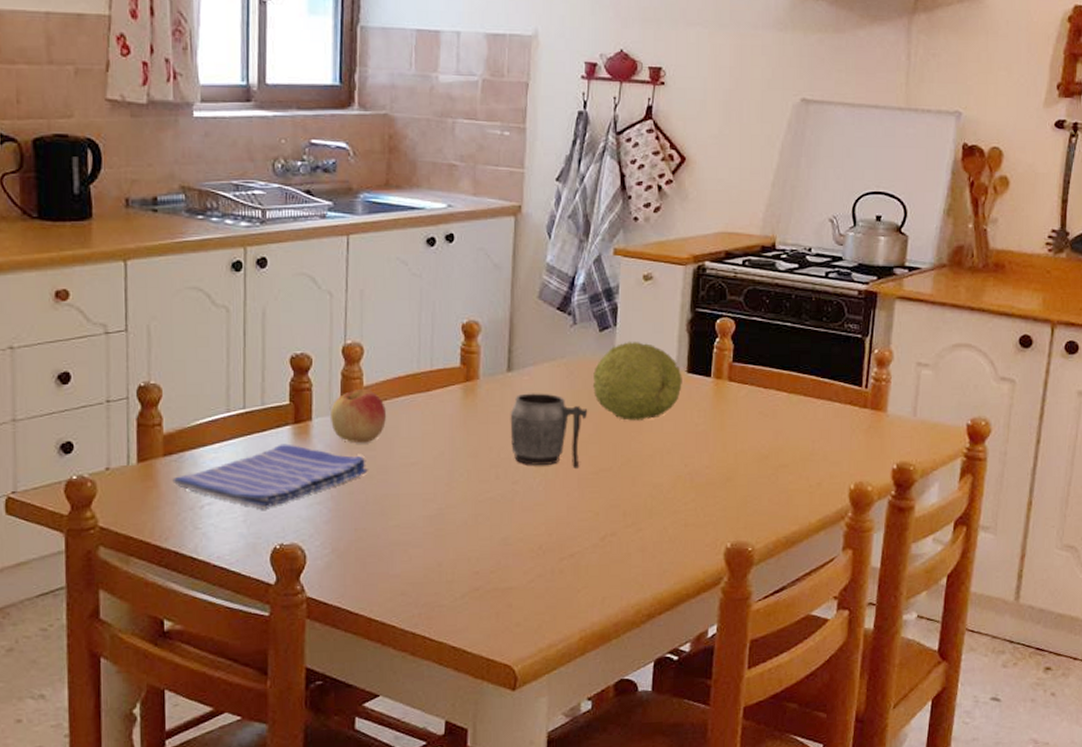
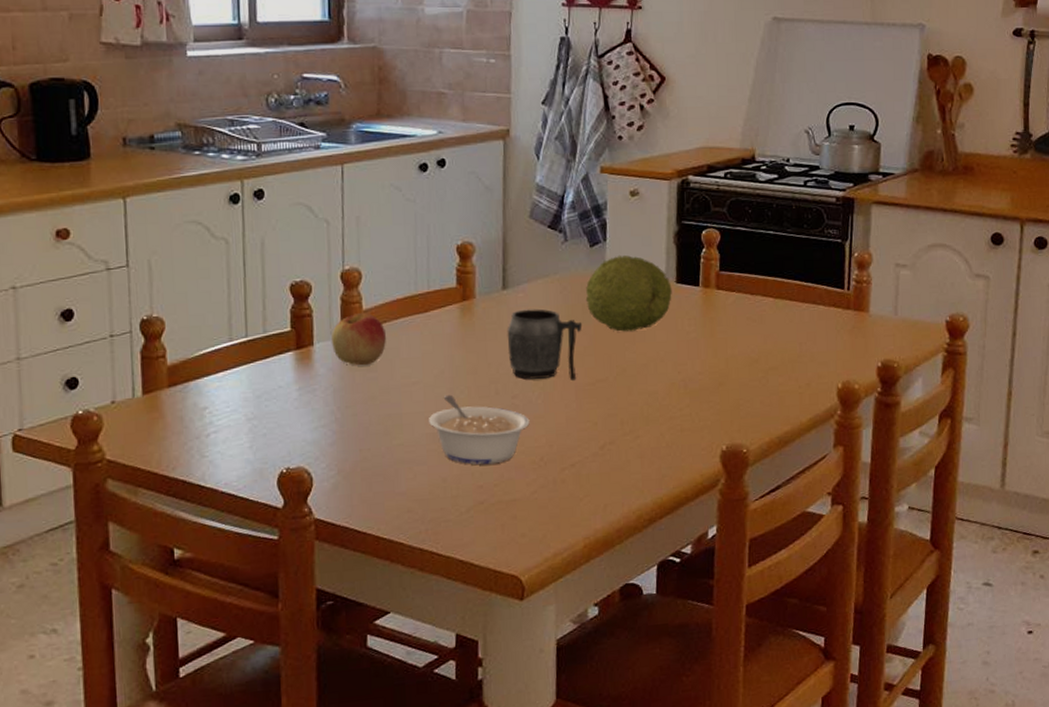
dish towel: present [172,443,368,510] -> none [178,369,370,435]
legume: none [425,477,530,551] -> present [428,394,530,465]

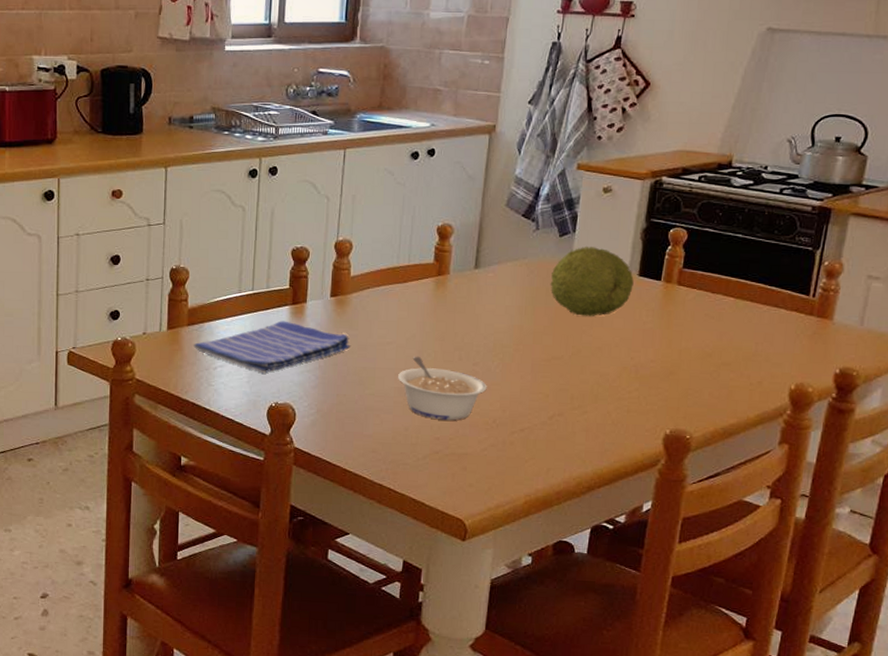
dish towel: none [178,369,370,435] -> present [193,320,350,374]
apple: present [332,312,386,366] -> none [322,278,368,324]
mug: present [507,308,583,380] -> none [473,288,545,355]

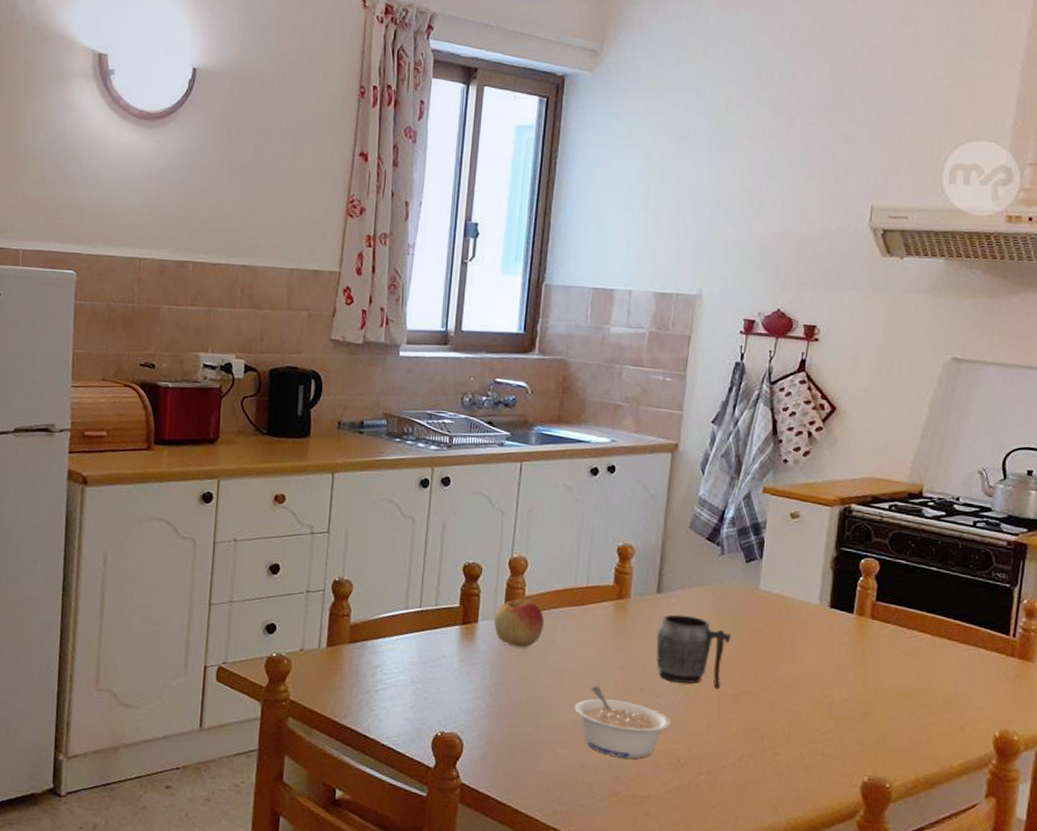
dish towel: present [193,320,350,374] -> none [354,641,524,699]
apple: none [322,278,368,324] -> present [494,598,544,648]
mug: none [473,288,545,355] -> present [656,614,731,689]
fruit: present [550,246,634,316] -> none [736,573,825,649]

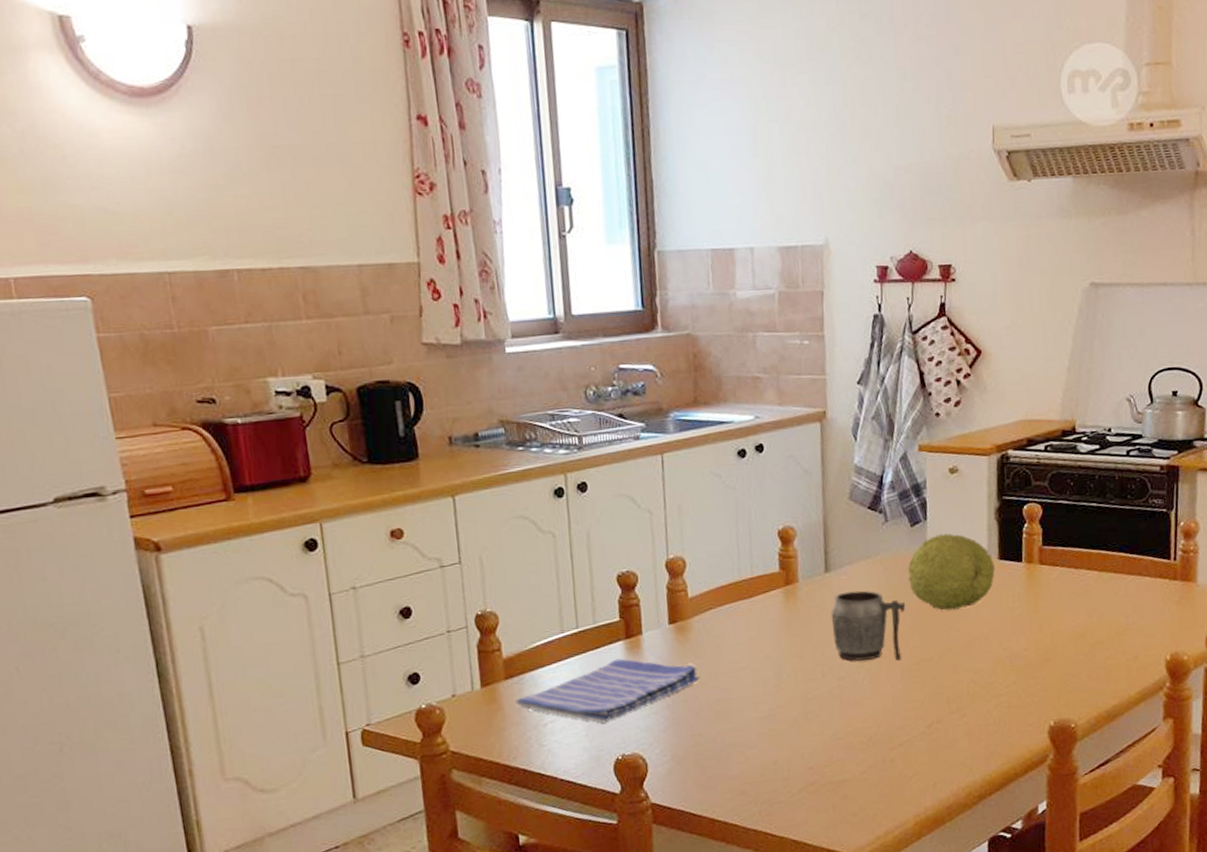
dish towel: none [354,641,524,699] -> present [515,658,699,723]
apple: present [494,598,544,648] -> none [659,600,713,653]
legume: present [574,685,671,759] -> none [756,678,857,747]
fruit: none [736,573,825,649] -> present [908,533,995,611]

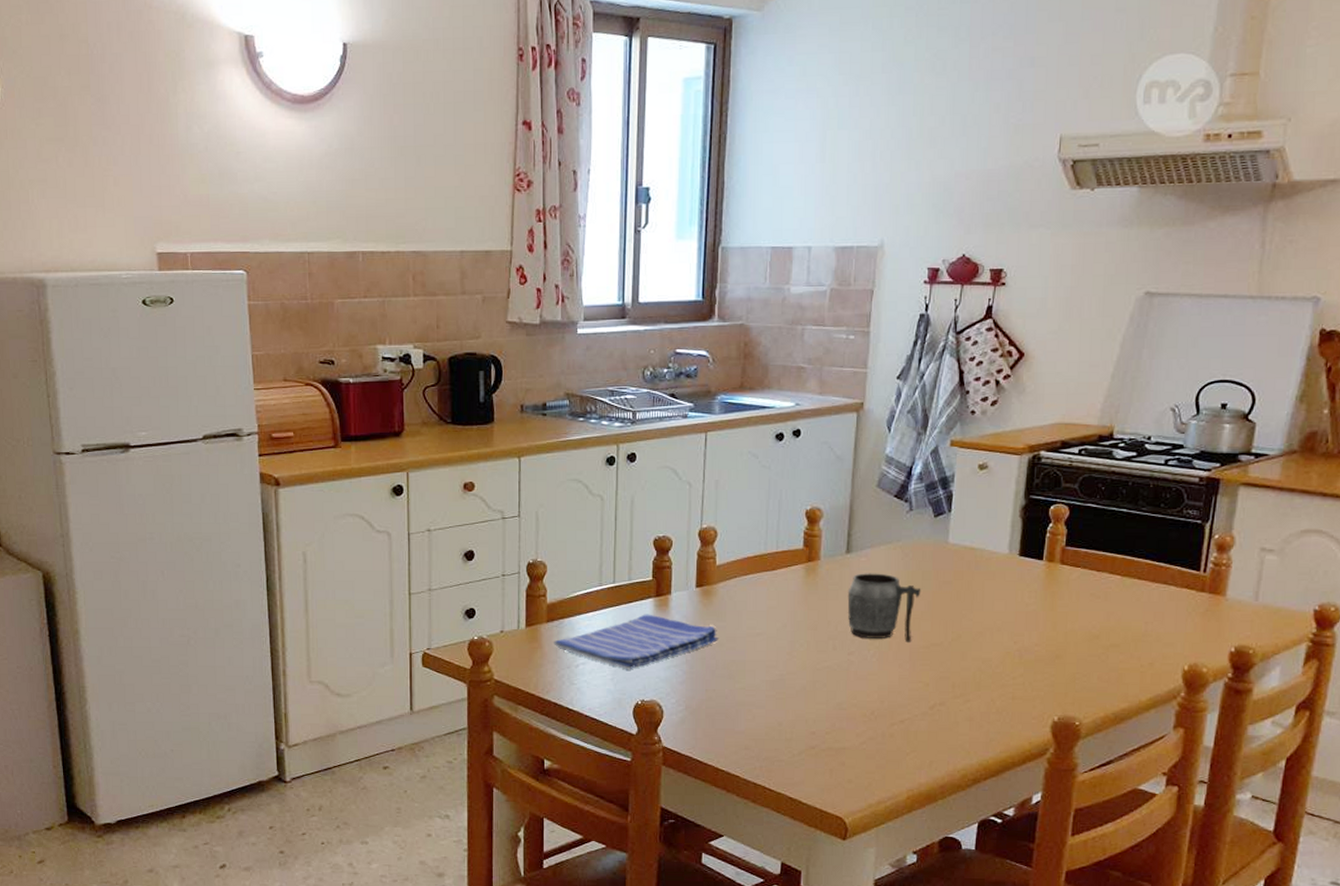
fruit: present [908,533,995,611] -> none [926,526,1014,600]

